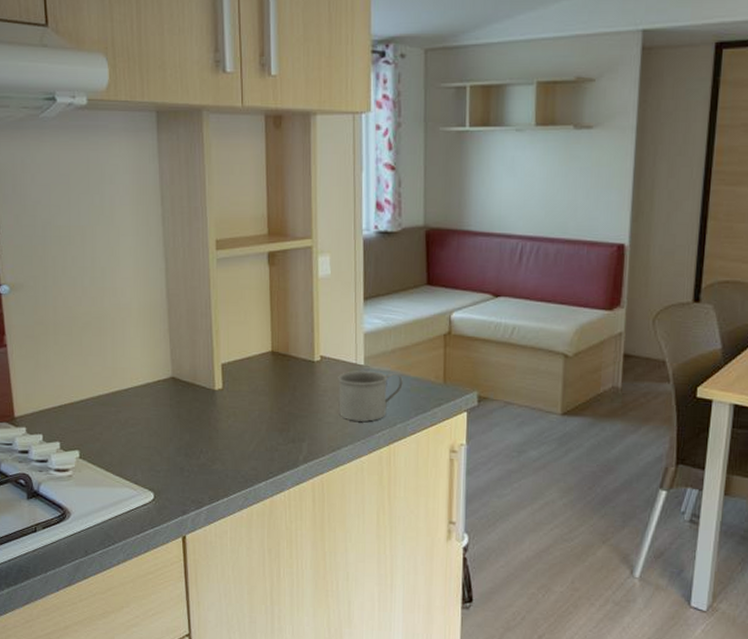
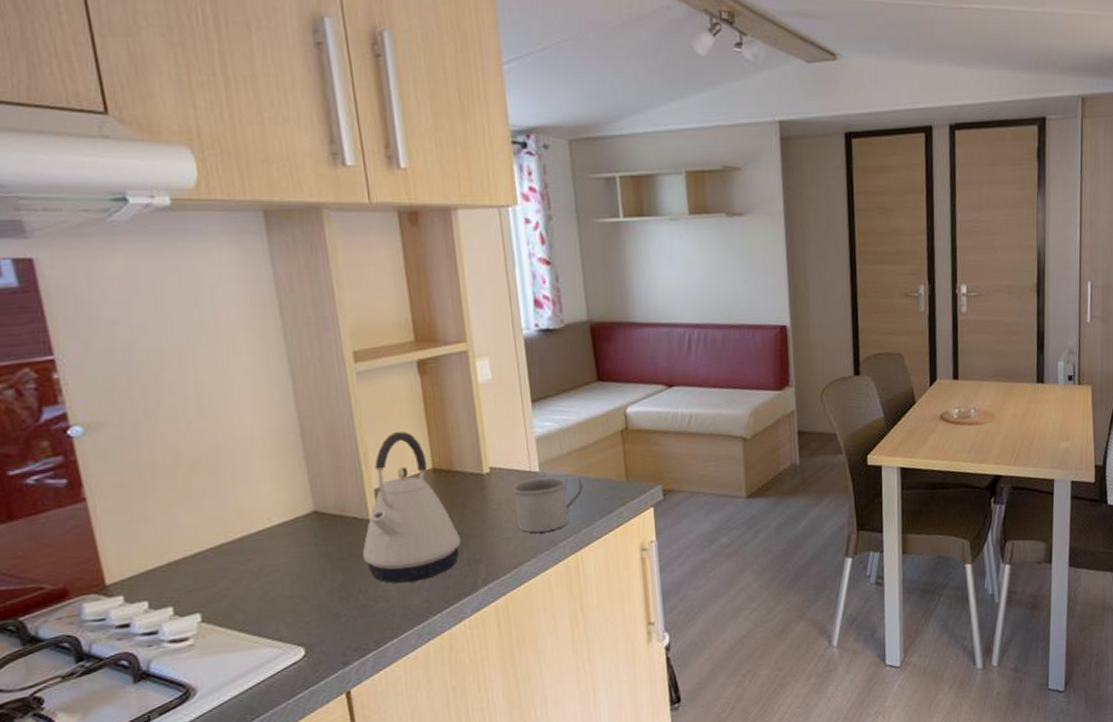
kettle: none [206,315,289,451] -> present [362,432,461,584]

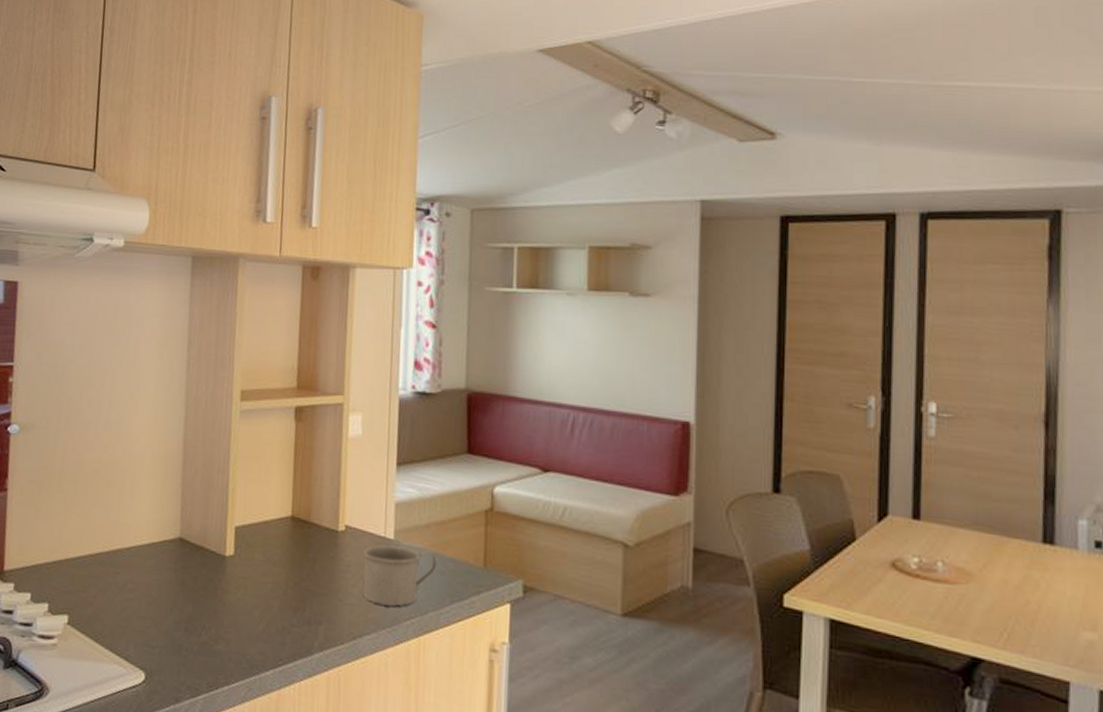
kettle: present [362,432,461,584] -> none [212,474,306,631]

